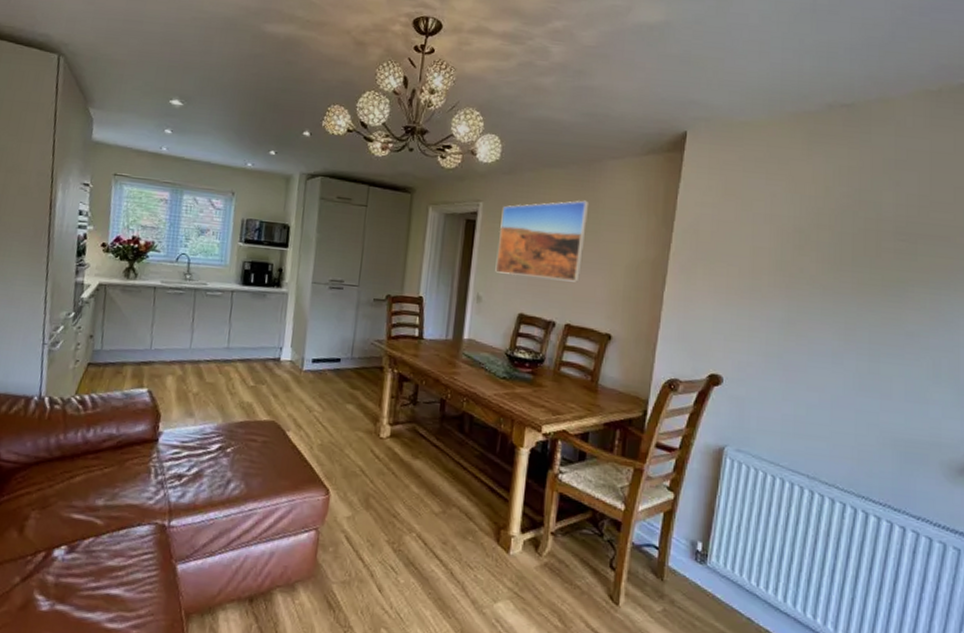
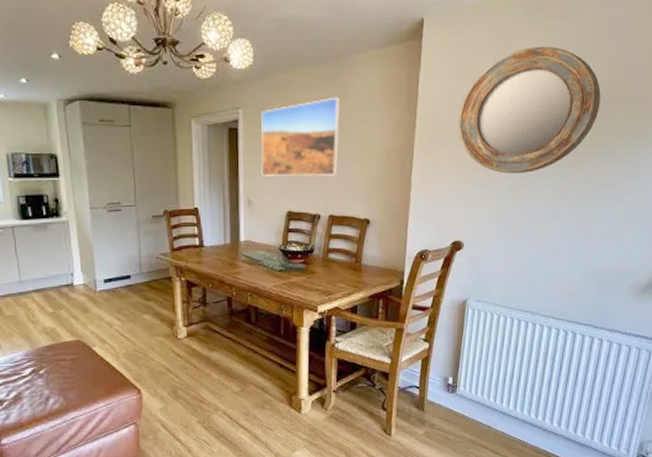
home mirror: none [721,171,895,307] -> present [459,46,601,173]

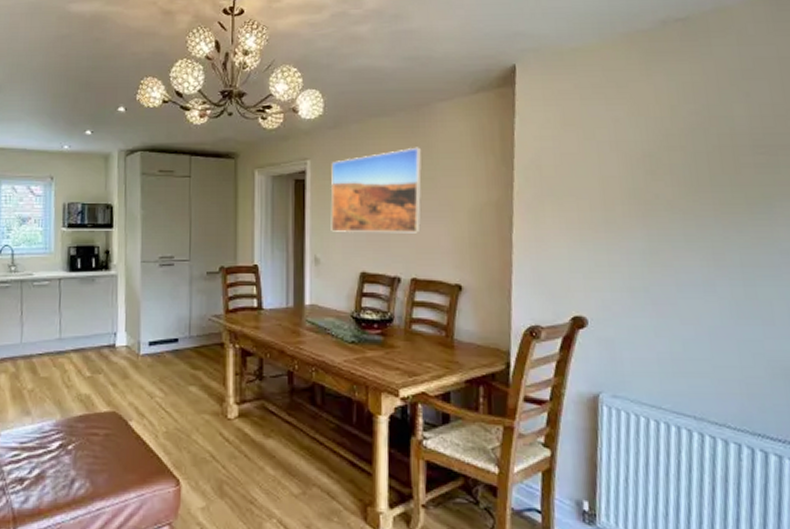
home mirror: present [459,46,601,173] -> none [567,90,754,235]

